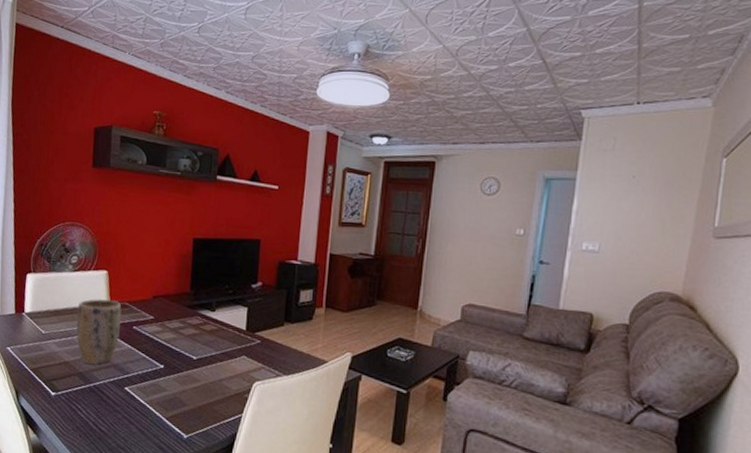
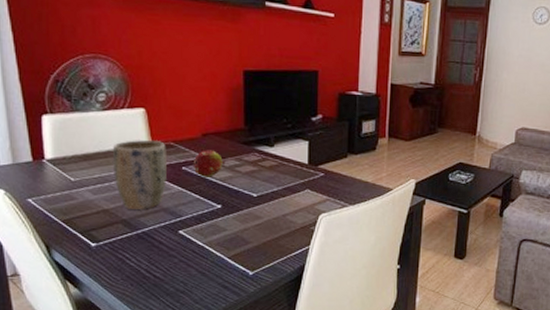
fruit: none [143,311,171,338] -> present [194,150,226,177]

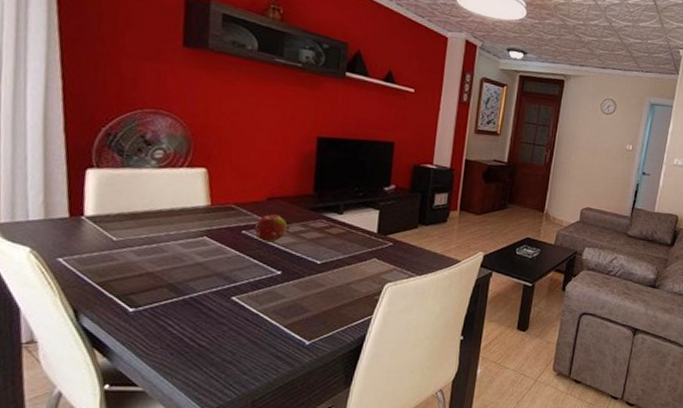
plant pot: present [112,139,168,209] -> none [162,199,227,274]

